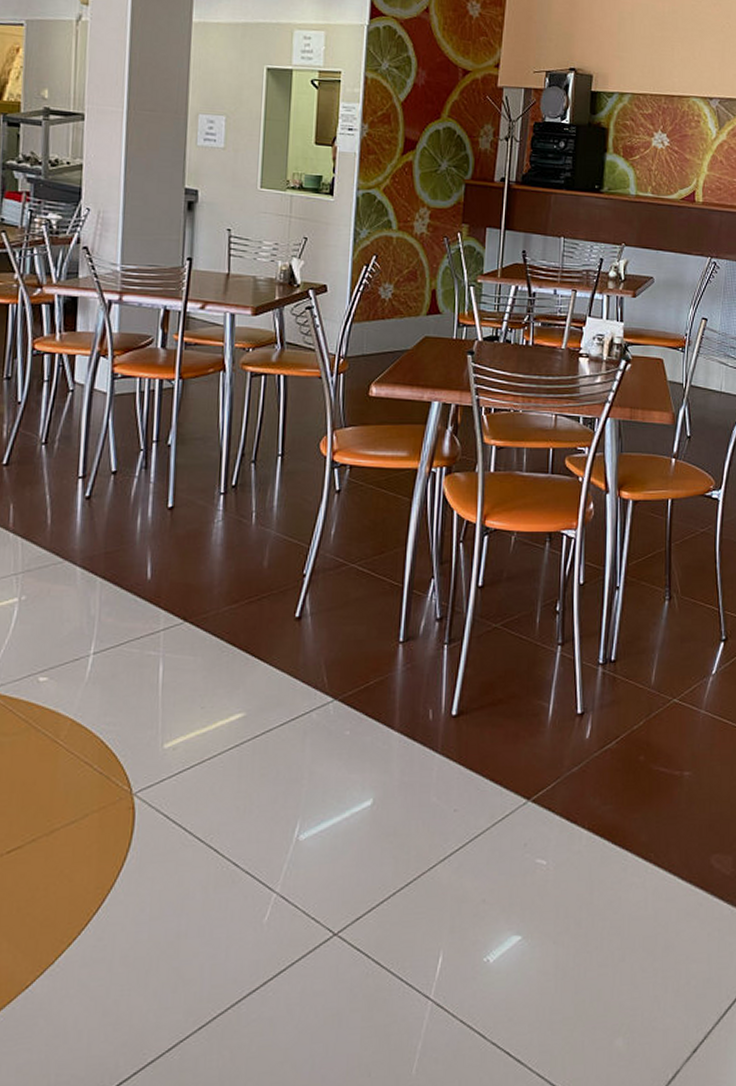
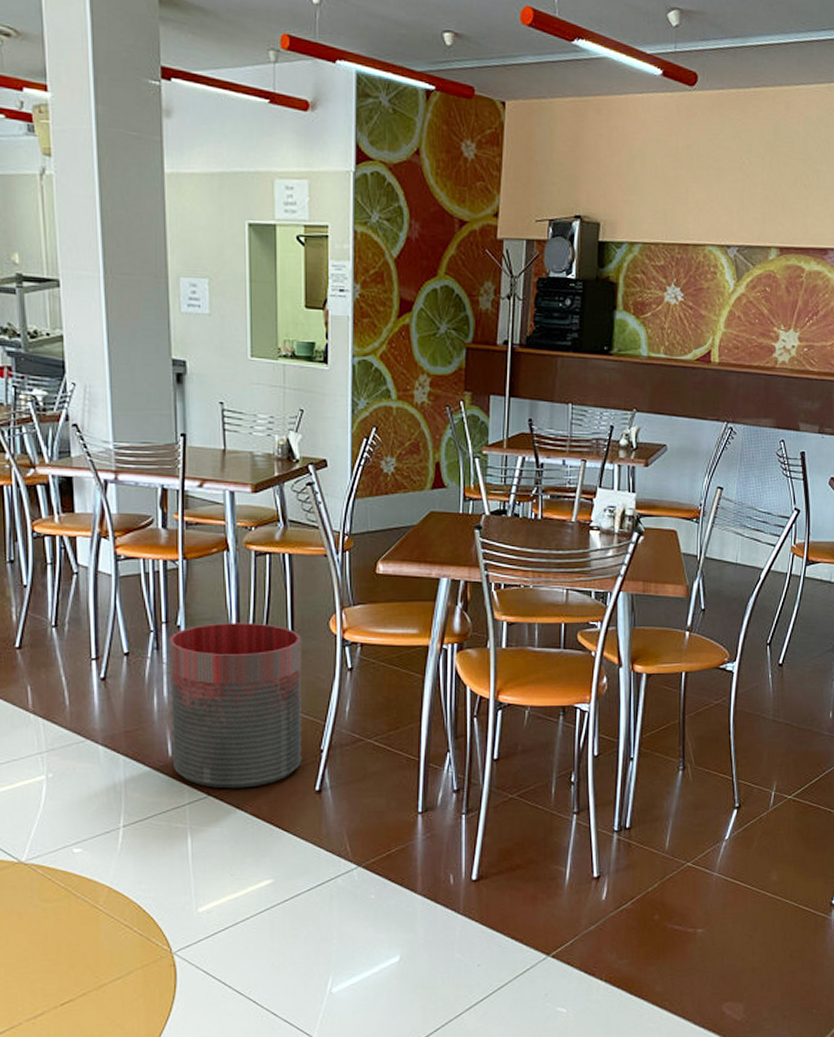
trash can: none [151,442,291,614] -> present [169,623,303,789]

